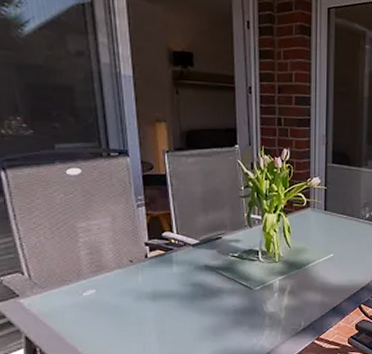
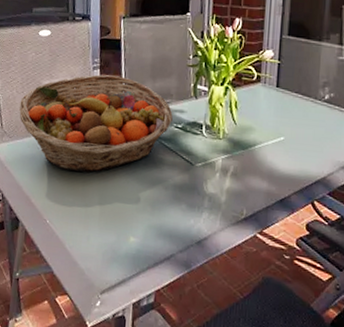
fruit basket: none [51,212,228,313] -> present [19,74,173,173]

